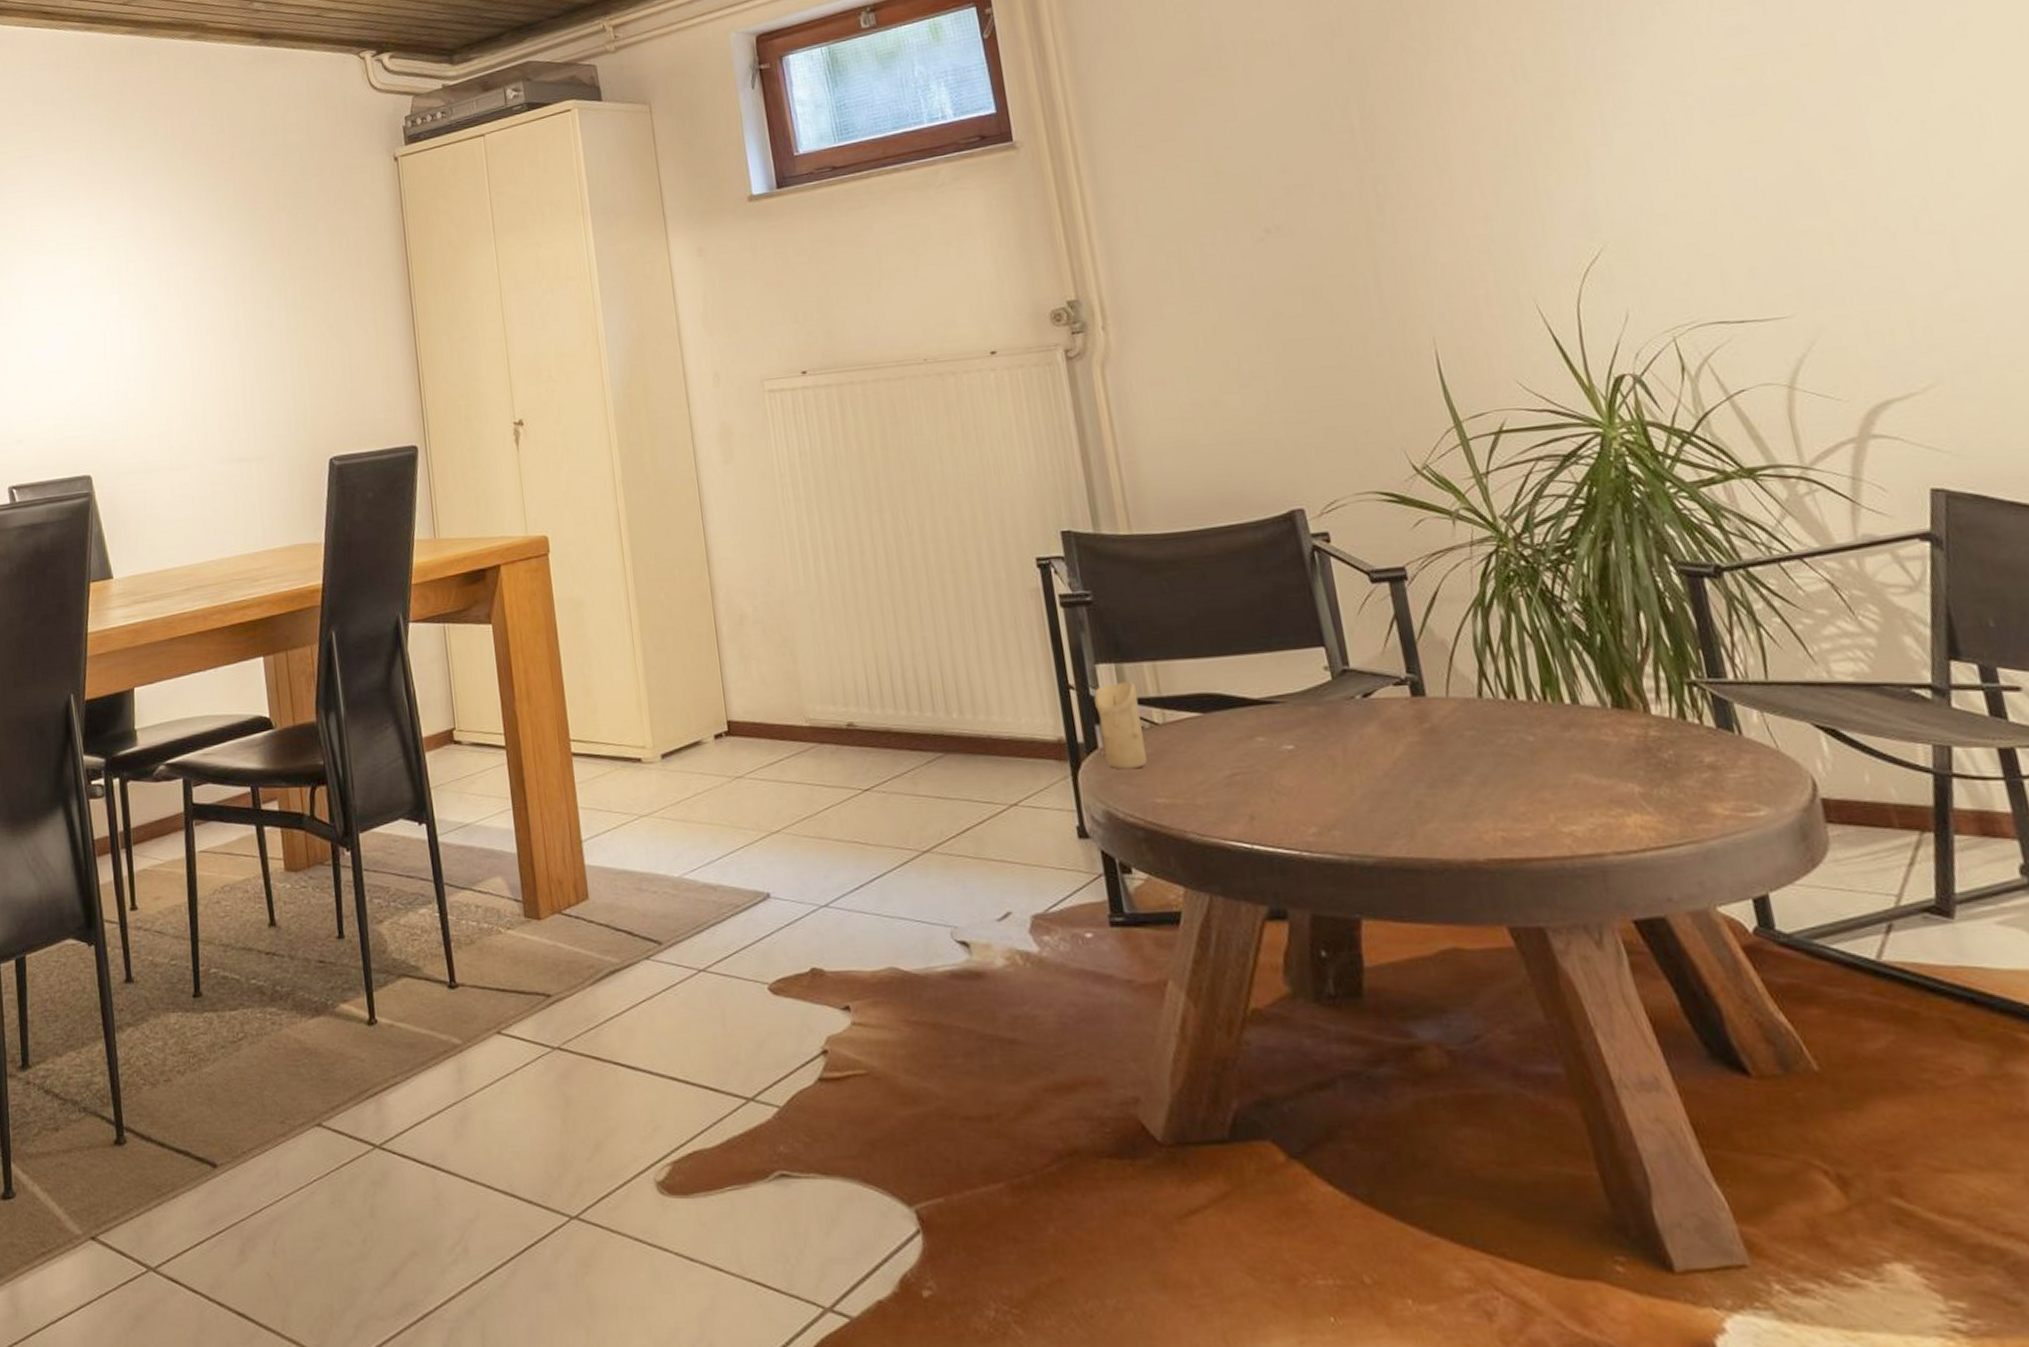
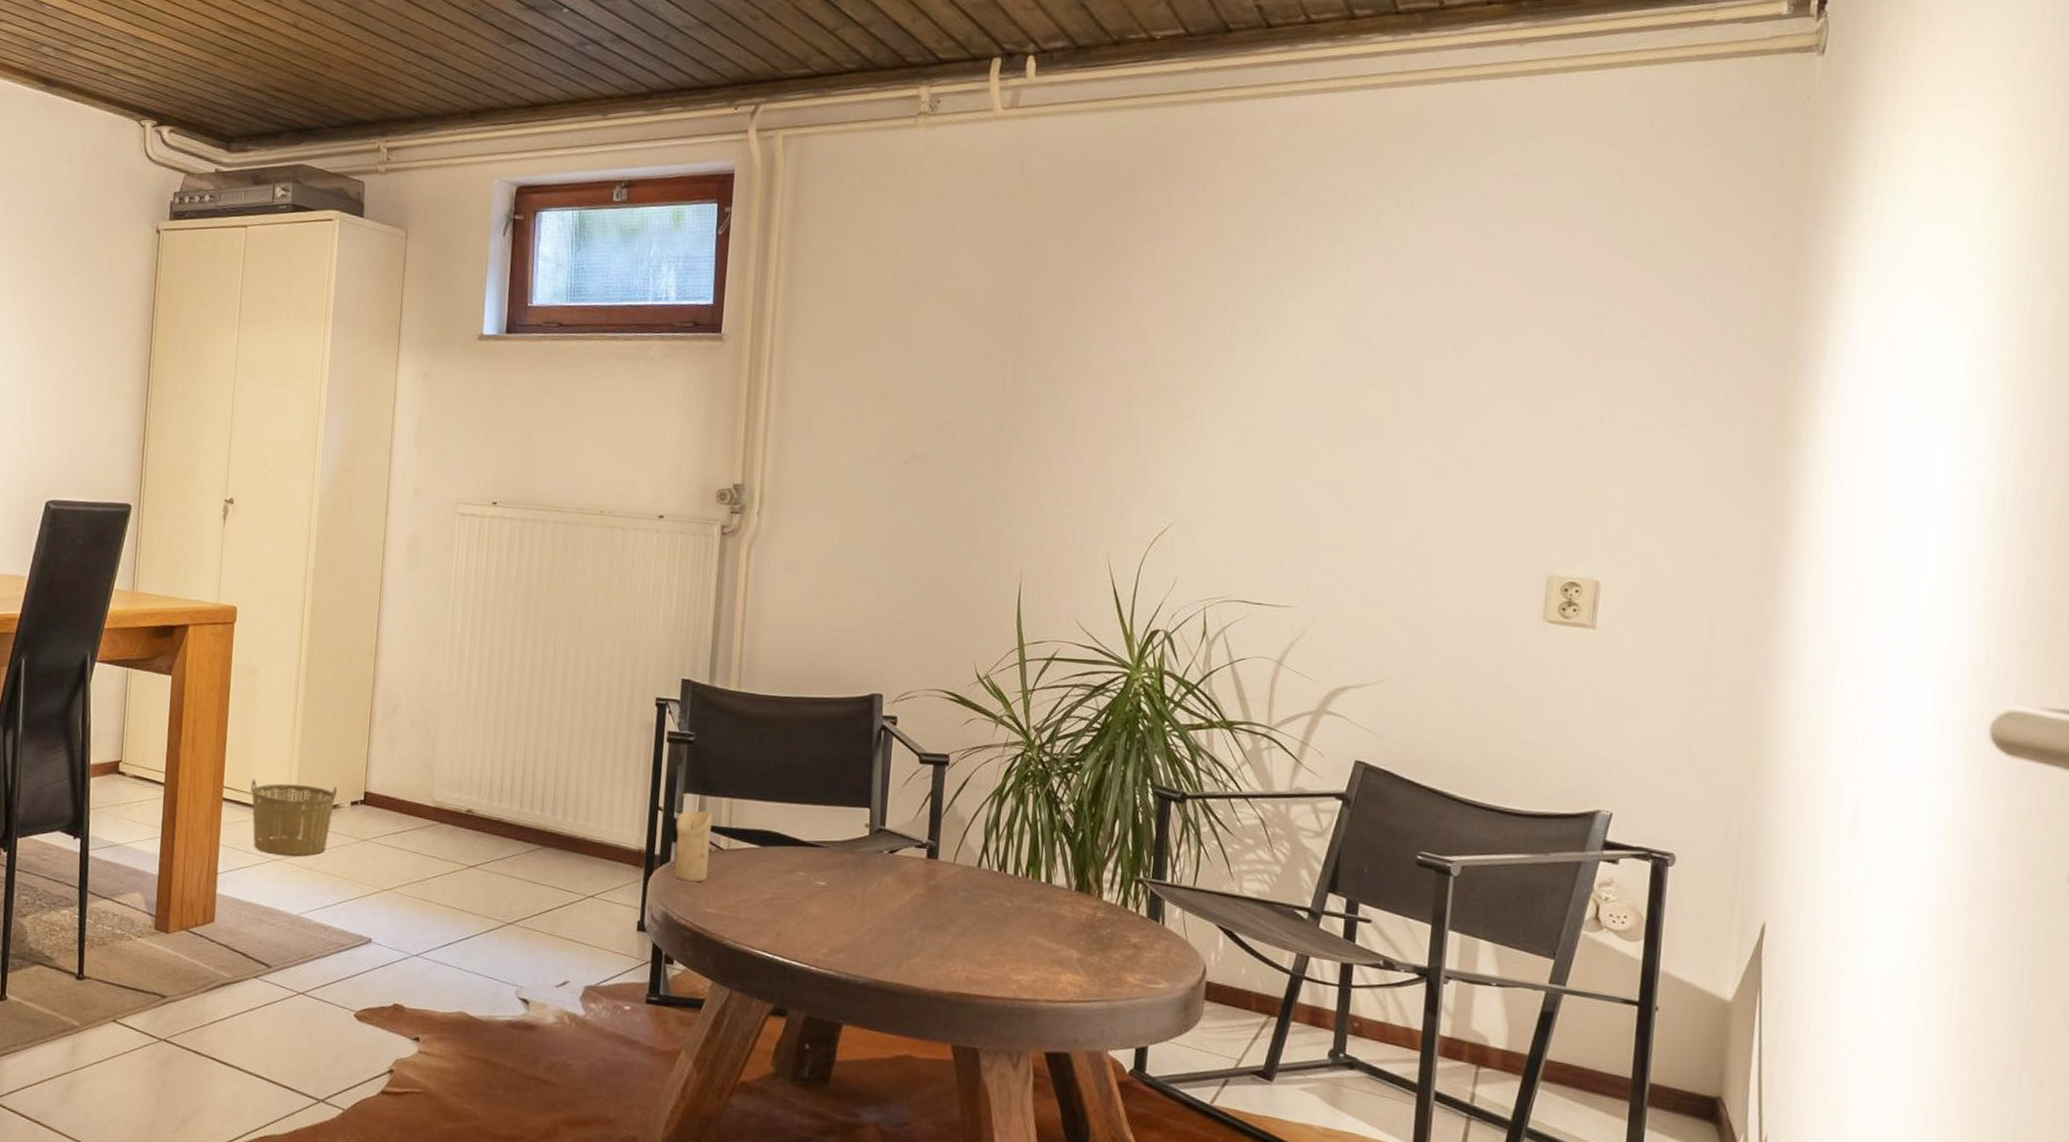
basket: none [599,719,698,809] -> present [250,778,337,857]

